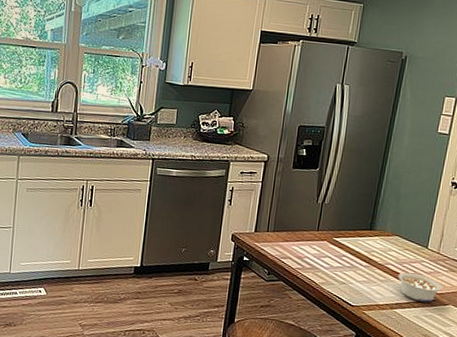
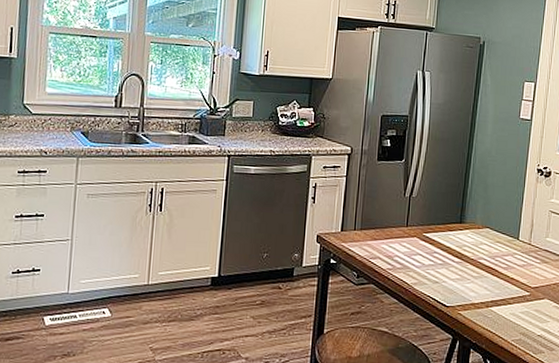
legume: present [398,272,443,302] -> none [491,266,536,298]

